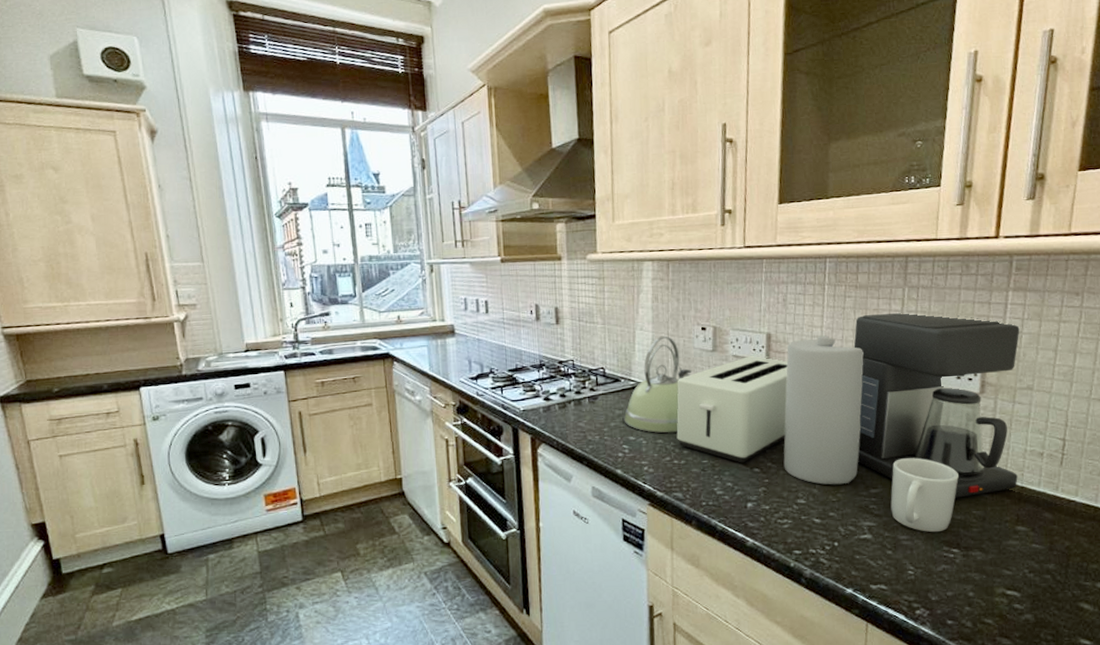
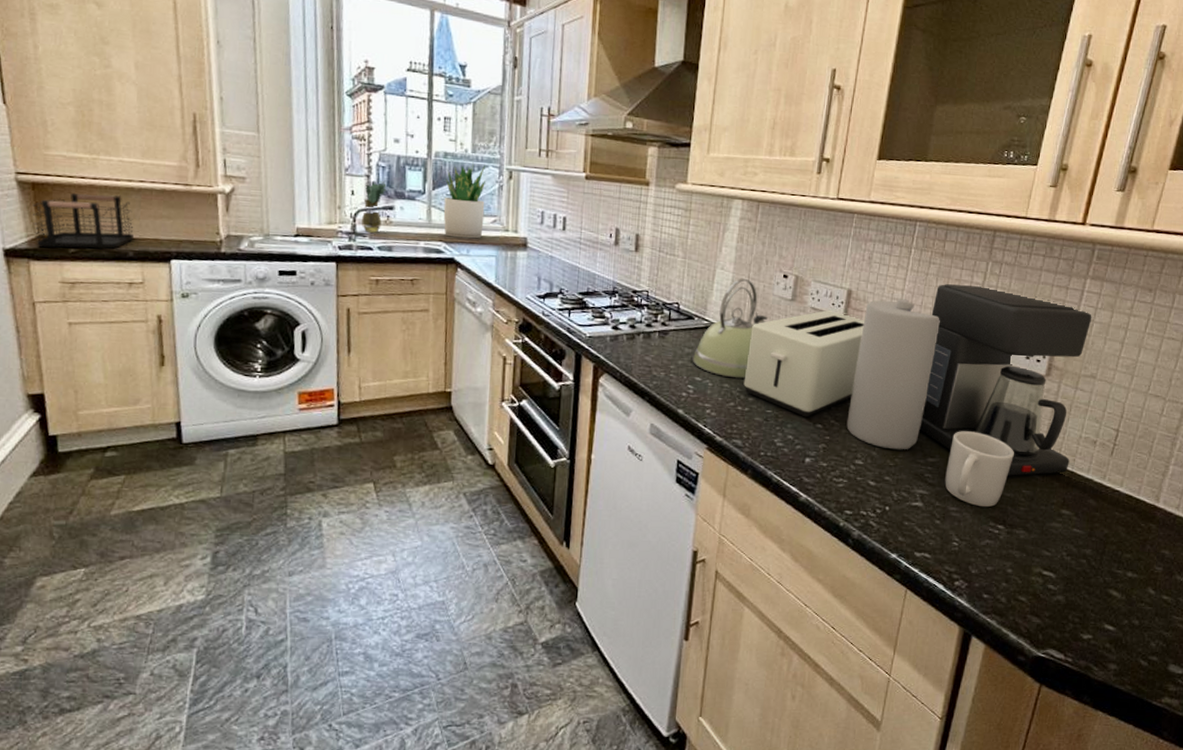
dish rack: none [18,336,107,391] -> present [32,193,135,249]
vase: none [301,289,321,339] -> present [361,180,387,233]
planter: none [372,261,413,334] -> present [443,162,487,239]

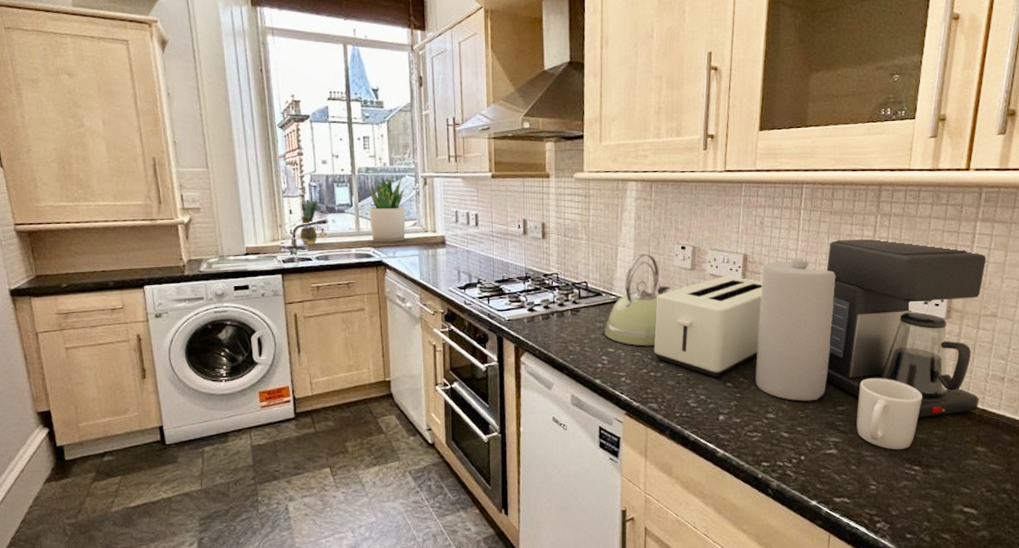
dish rack: present [32,193,135,249] -> none [30,235,113,286]

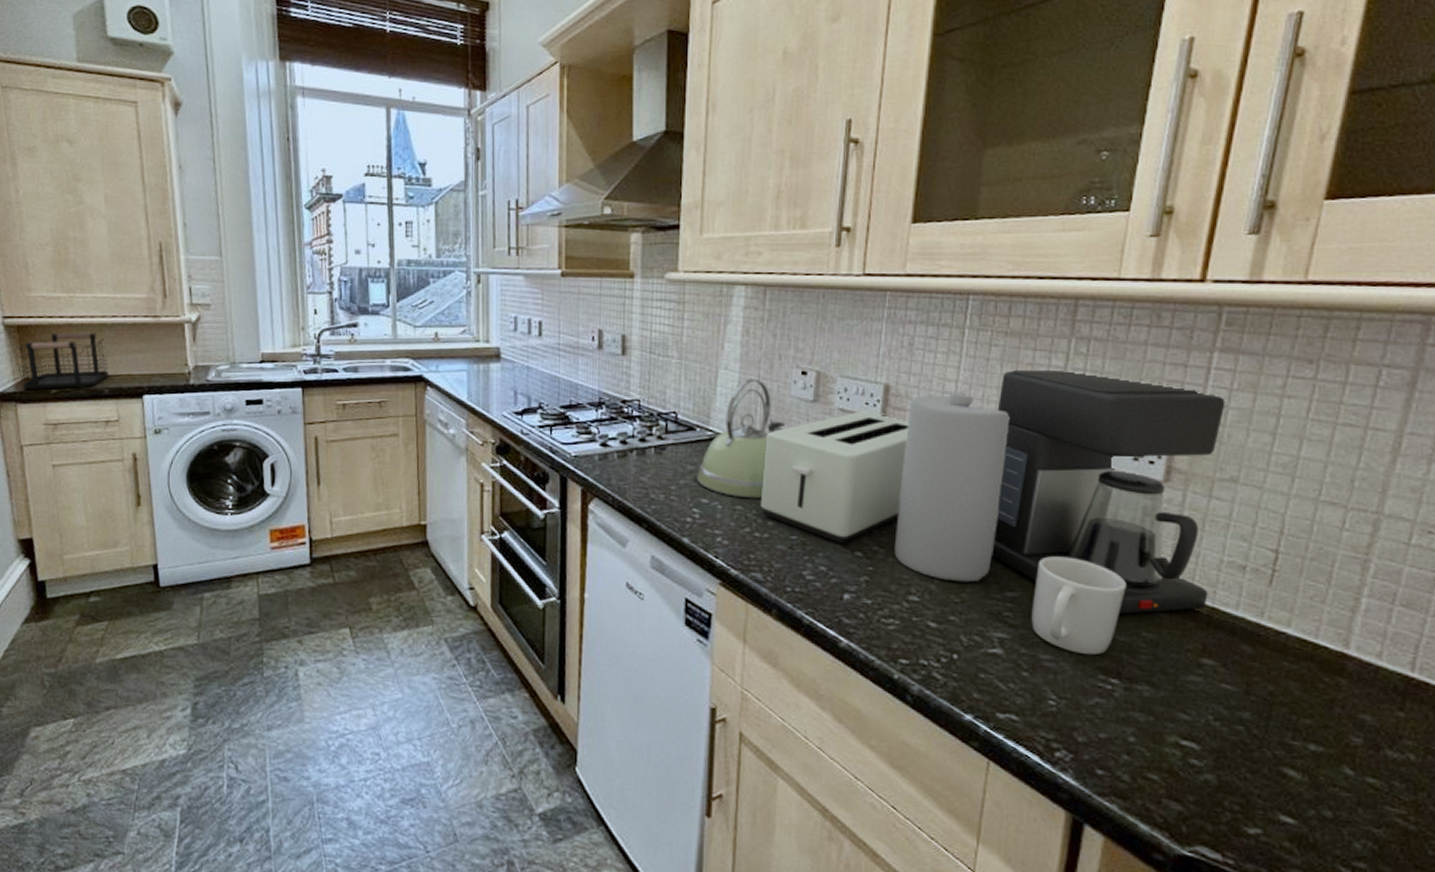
dish rack: none [30,235,113,286] -> present [18,333,109,391]
vase: present [299,198,319,245] -> none [325,296,349,353]
planter: present [369,174,406,242] -> none [409,268,453,353]

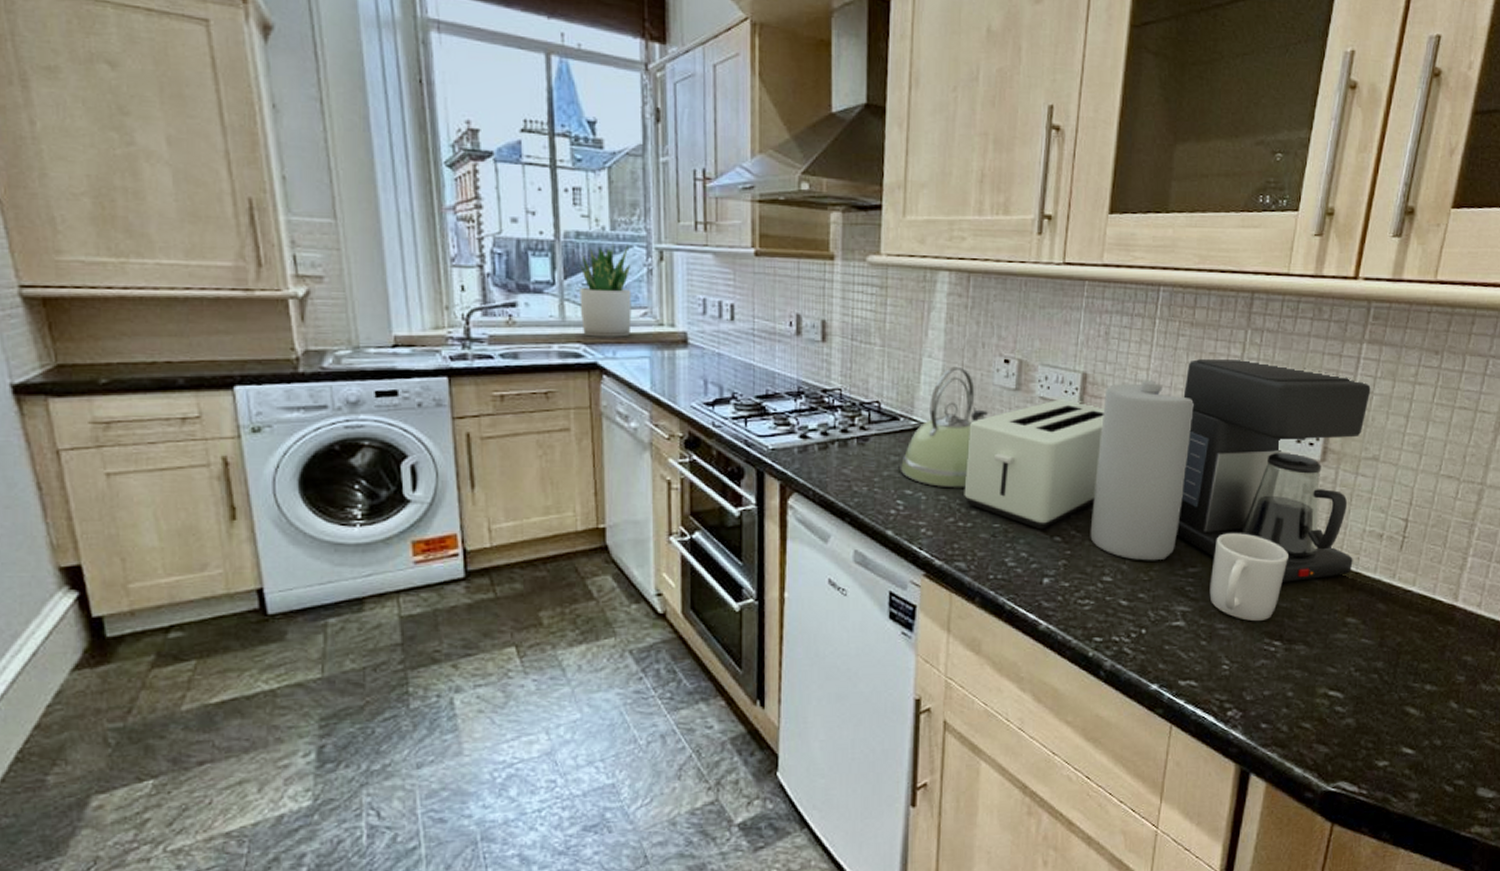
dish rack: present [18,333,109,391] -> none [45,308,184,380]
planter: none [409,268,453,353] -> present [580,242,632,337]

